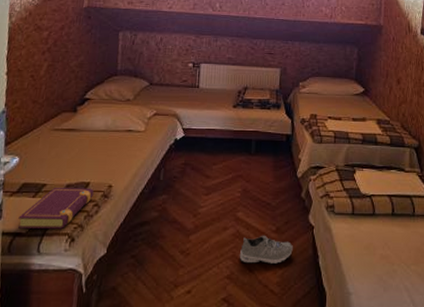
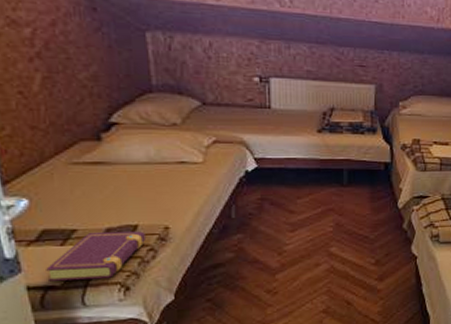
sneaker: present [239,235,293,264] -> none [335,268,395,297]

